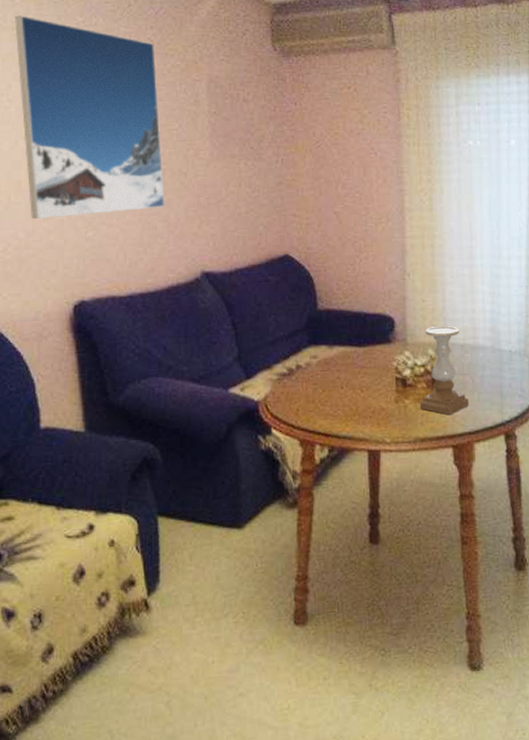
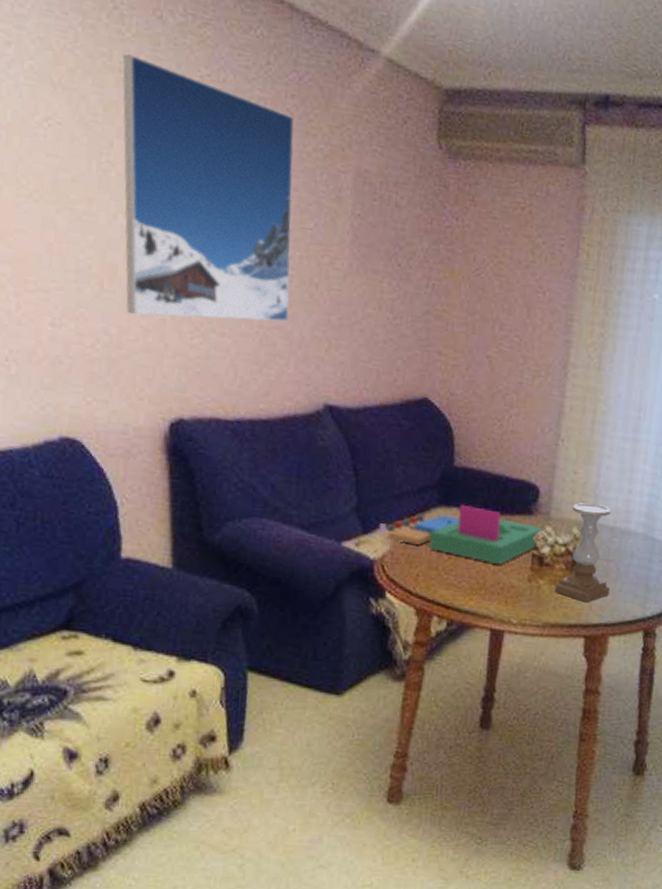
board game: none [259,341,406,391] -> present [379,504,547,565]

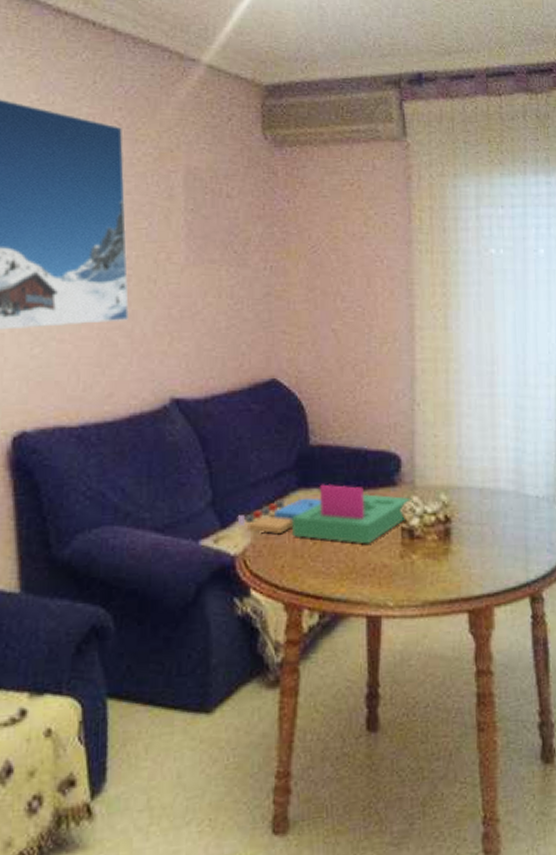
candle holder: present [554,503,611,603] -> none [429,466,489,574]

